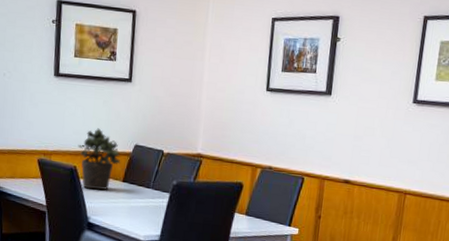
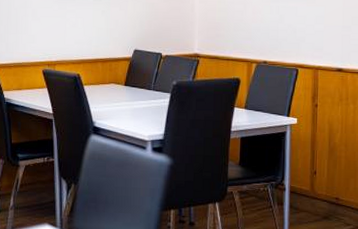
potted plant: present [77,128,121,190] -> none [80,37,122,95]

